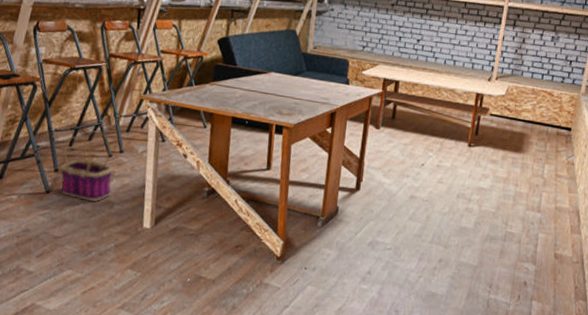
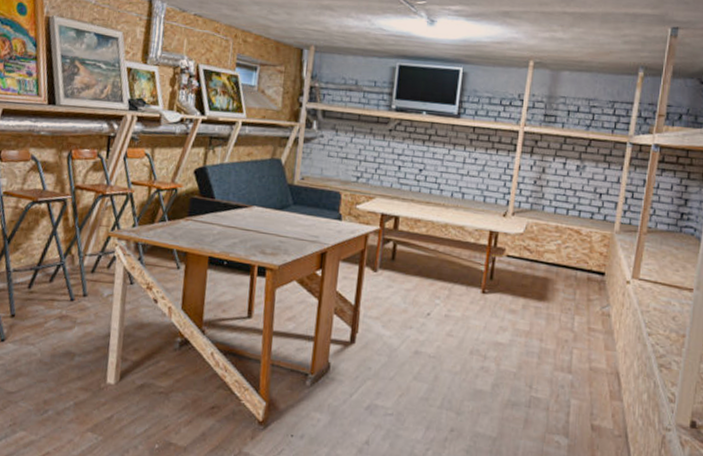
basket: present [60,130,112,202] -> none [17,271,74,352]

